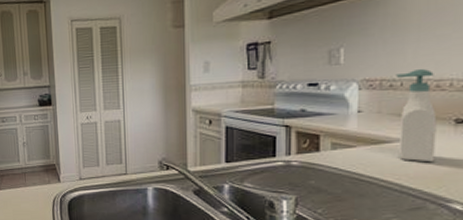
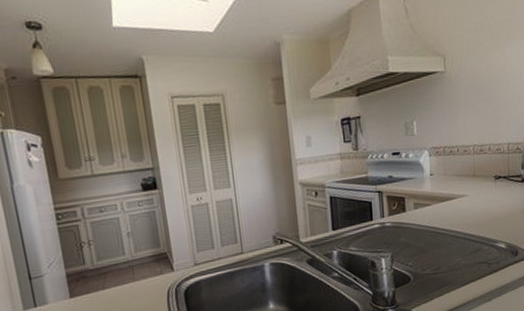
soap bottle: present [396,68,437,163] -> none [453,136,484,213]

